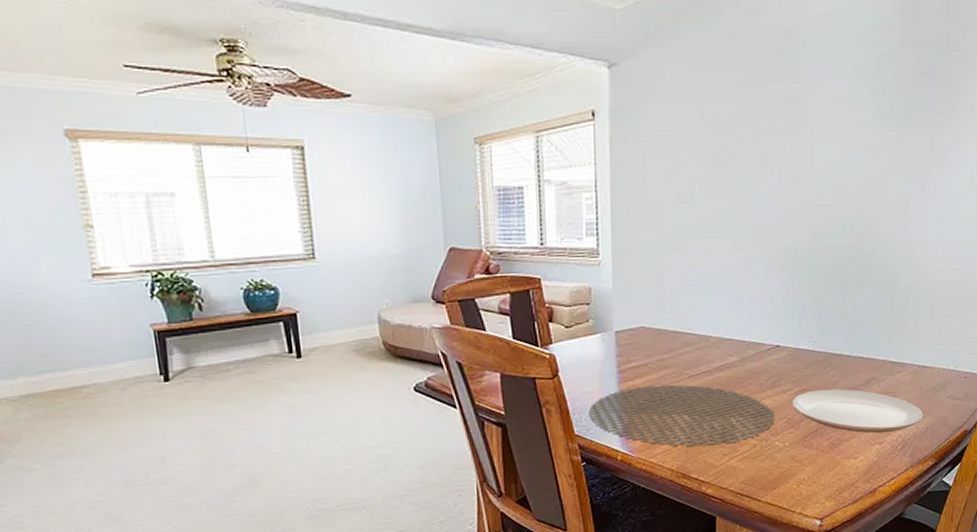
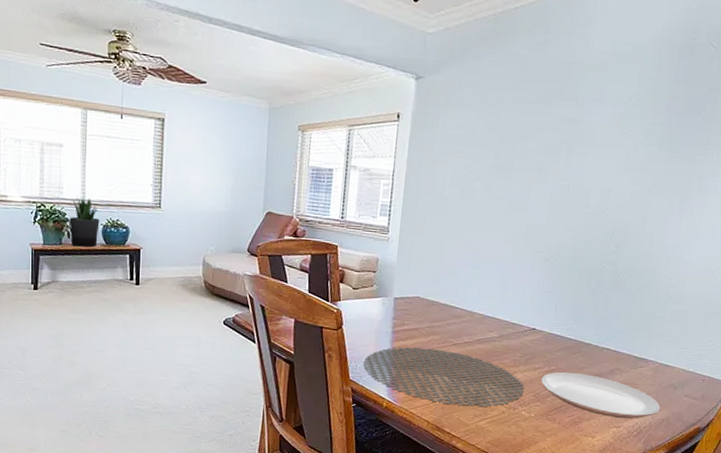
planter: none [198,256,240,320] -> present [69,196,100,247]

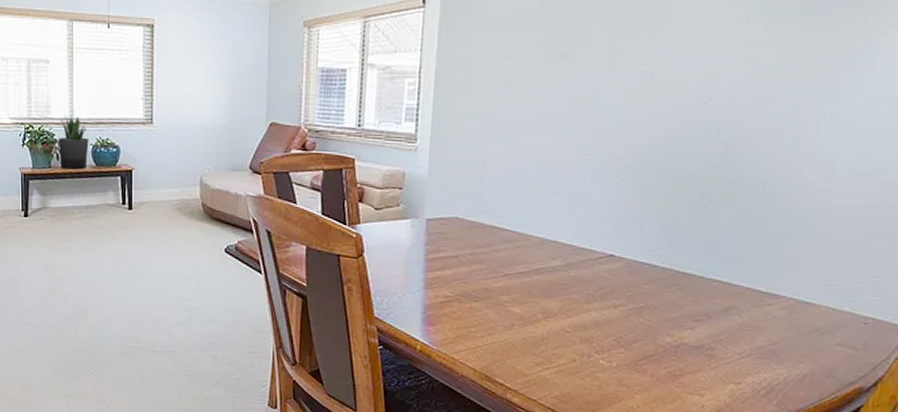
place mat: present [364,346,525,407] -> none [391,278,602,354]
plate: present [541,372,661,419] -> none [625,310,801,373]

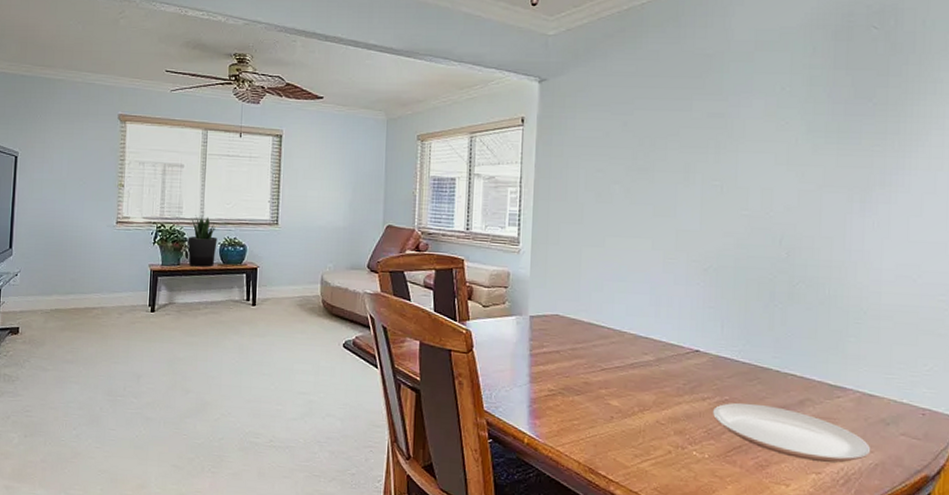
plate: none [625,310,801,373] -> present [713,403,871,463]

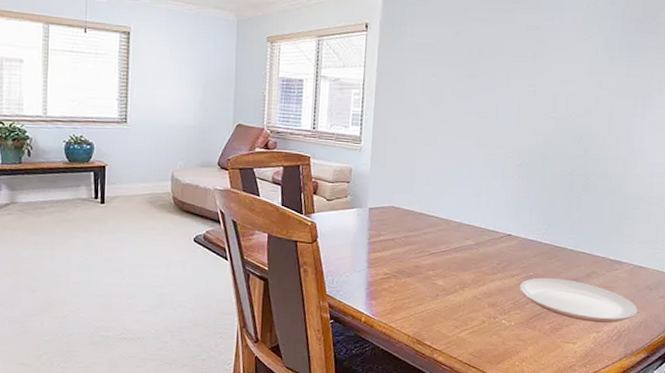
planter: present [187,215,218,267] -> none [29,112,62,166]

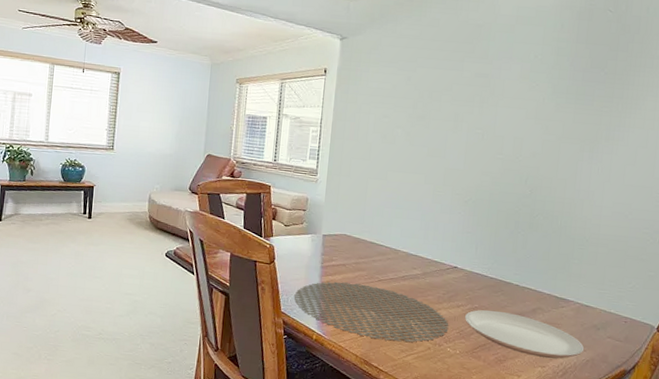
place mat: none [340,258,504,318] -> present [295,281,449,343]

